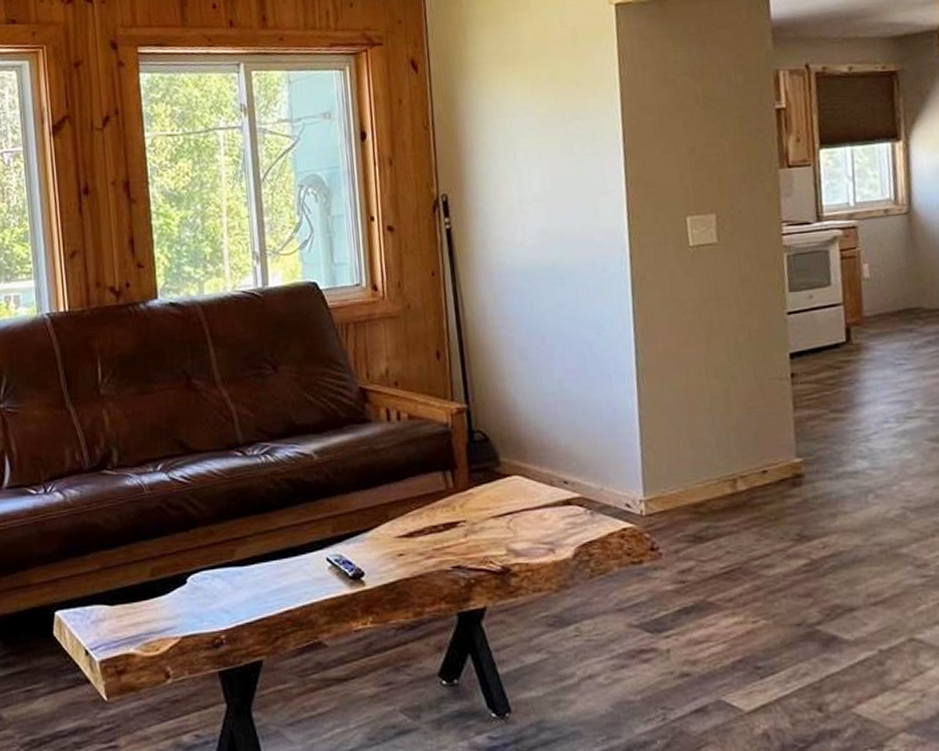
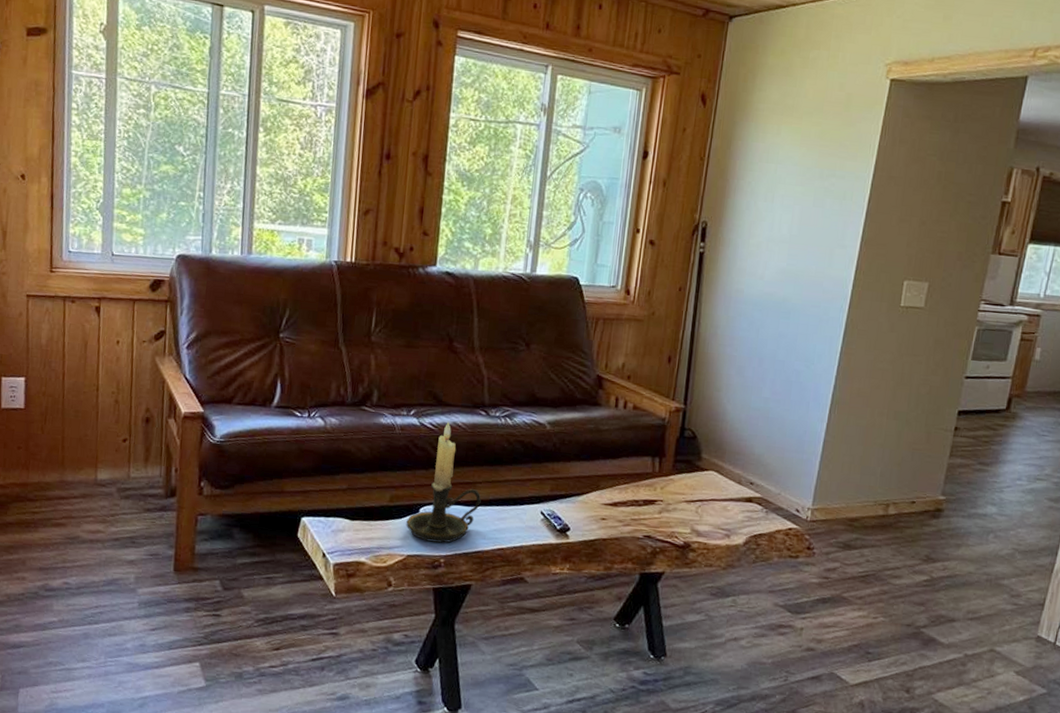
candle holder: none [174,470,255,616] -> present [406,421,481,543]

